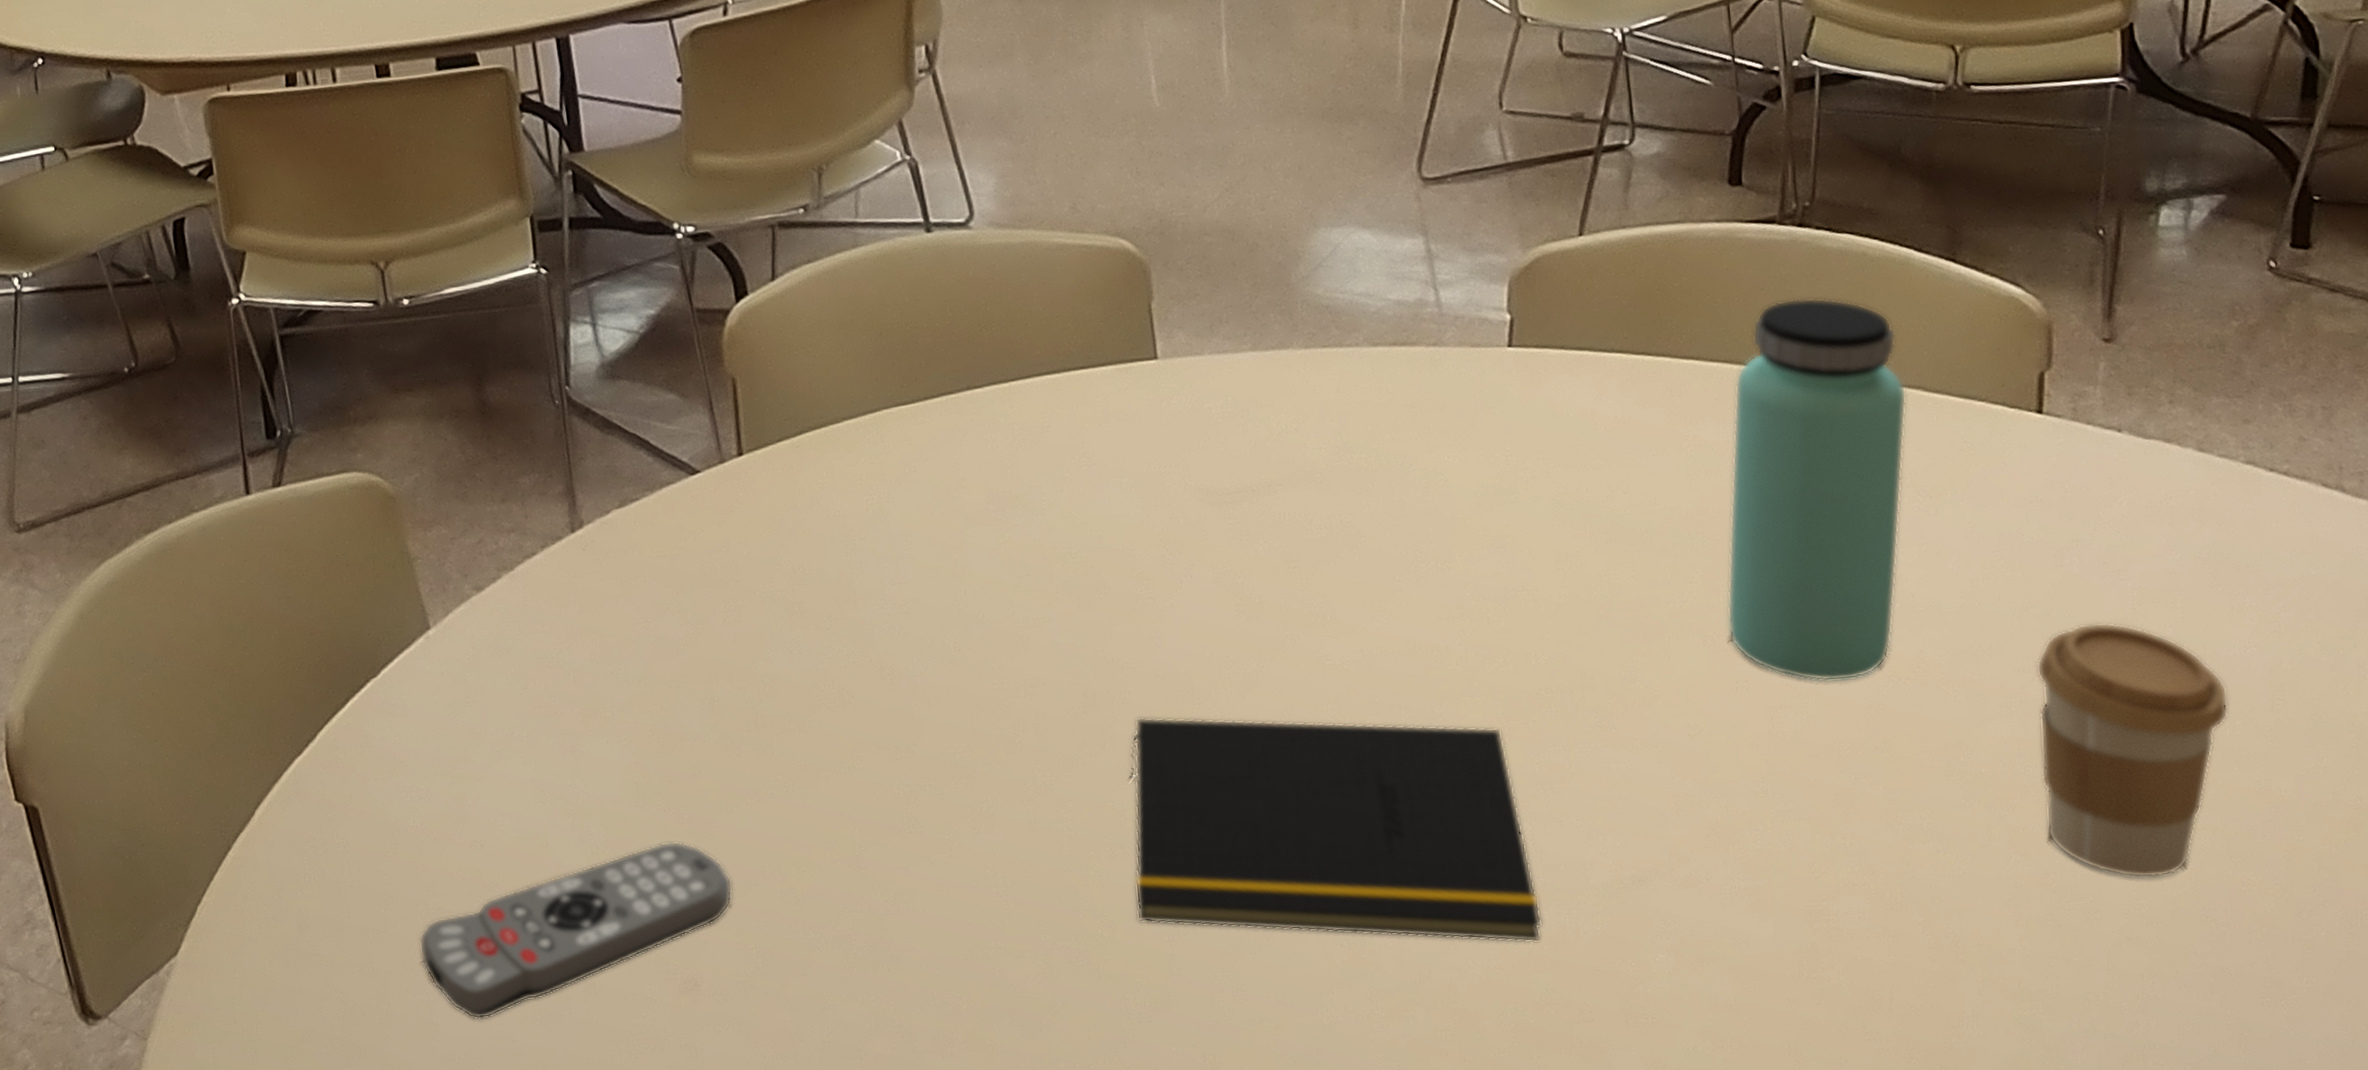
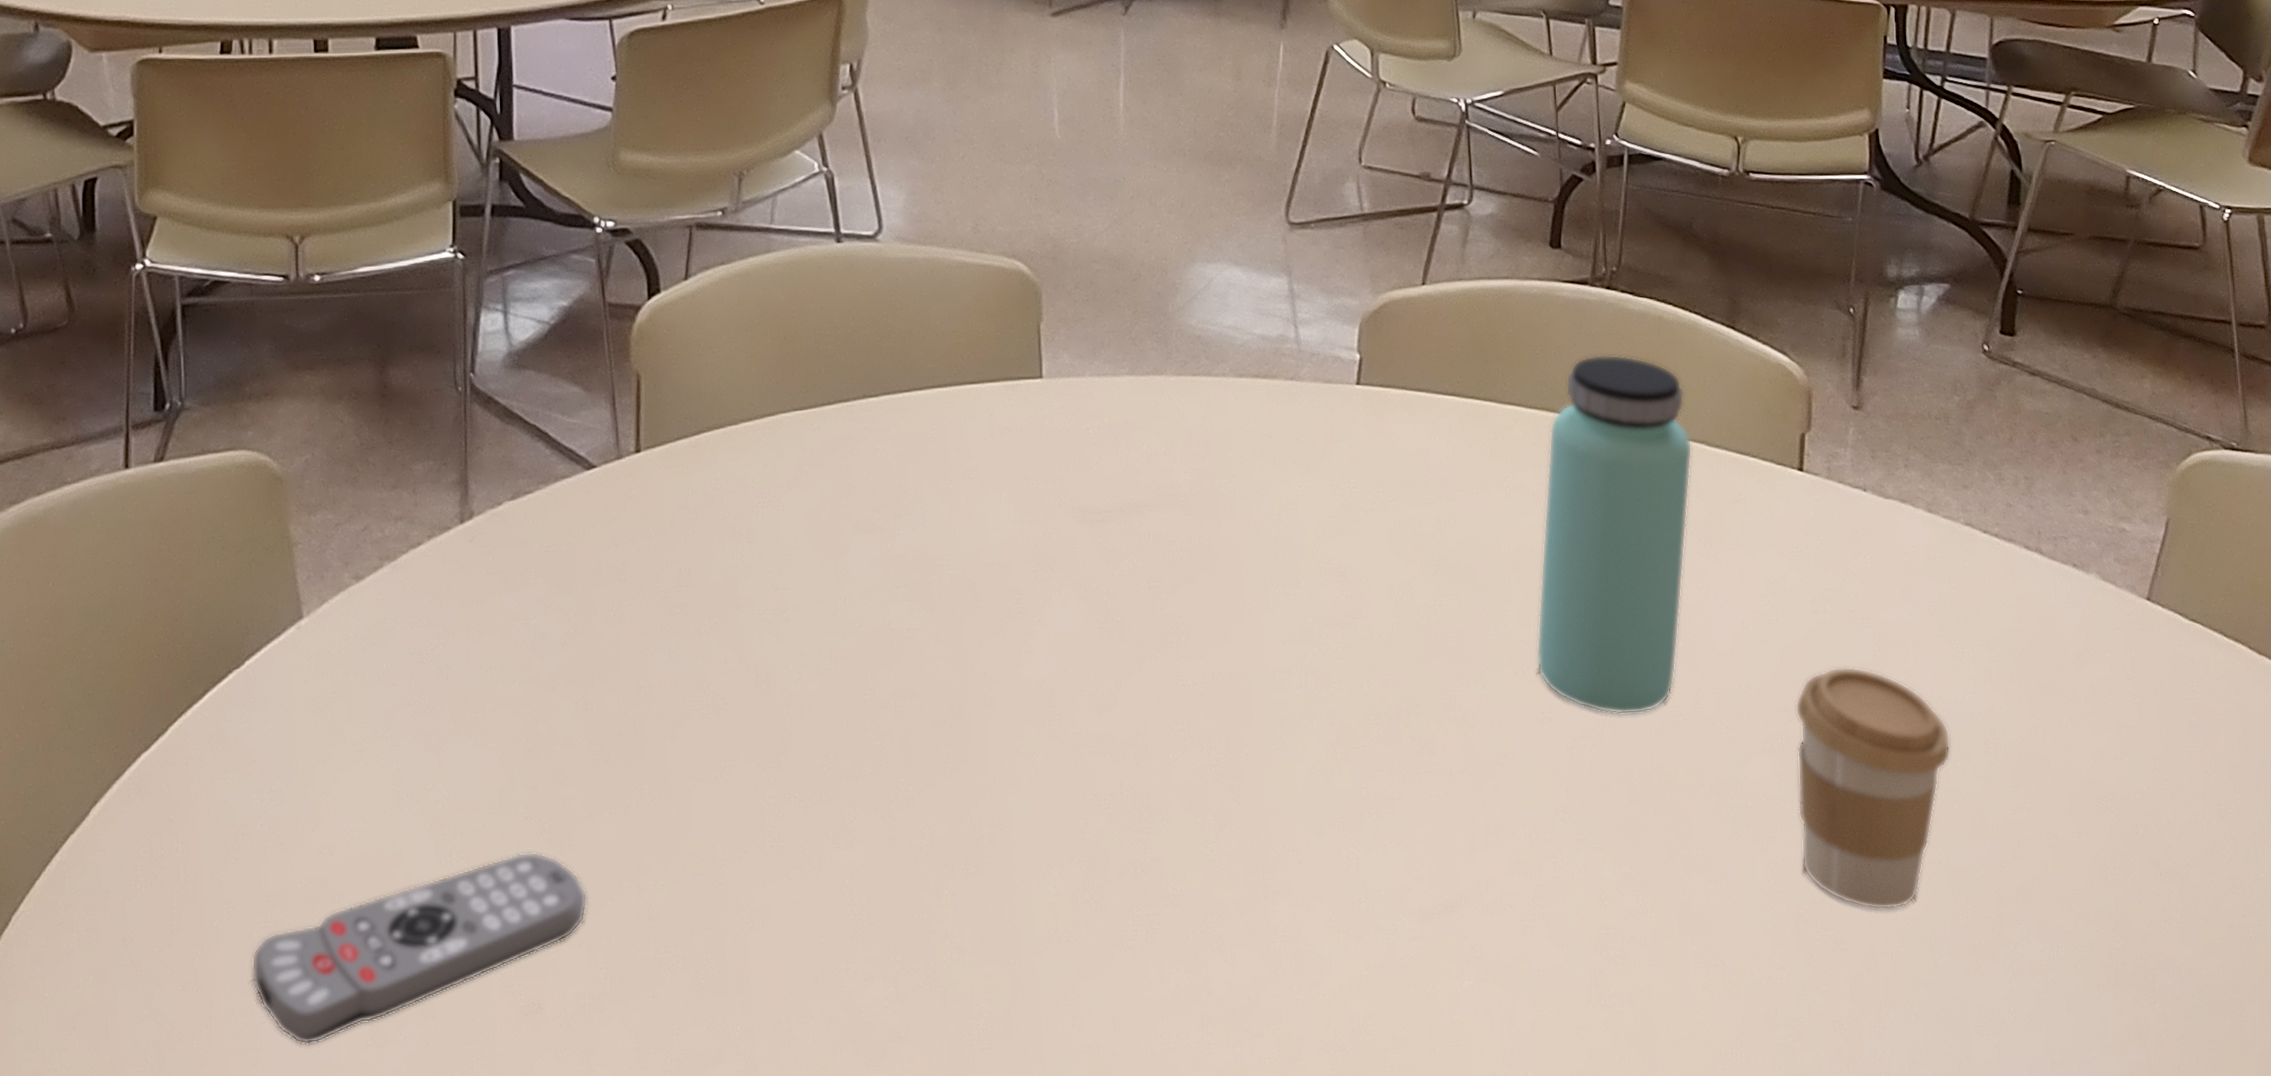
notepad: present [1129,717,1543,943] -> none [985,732,1363,968]

